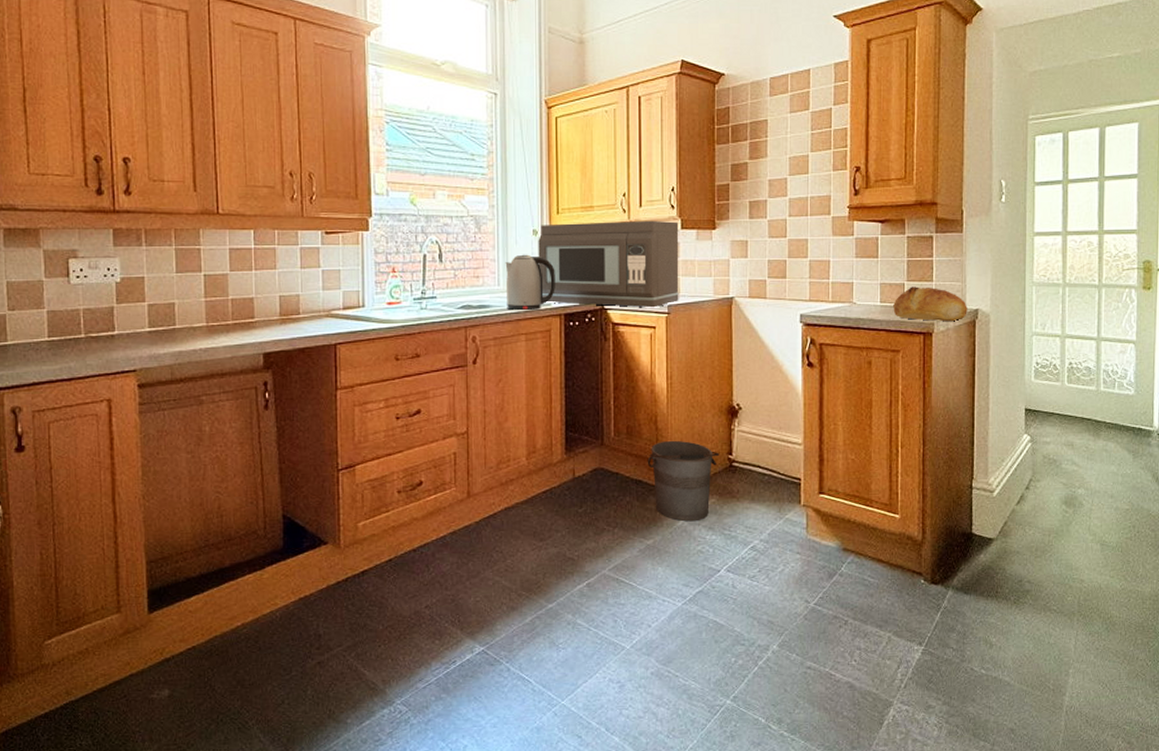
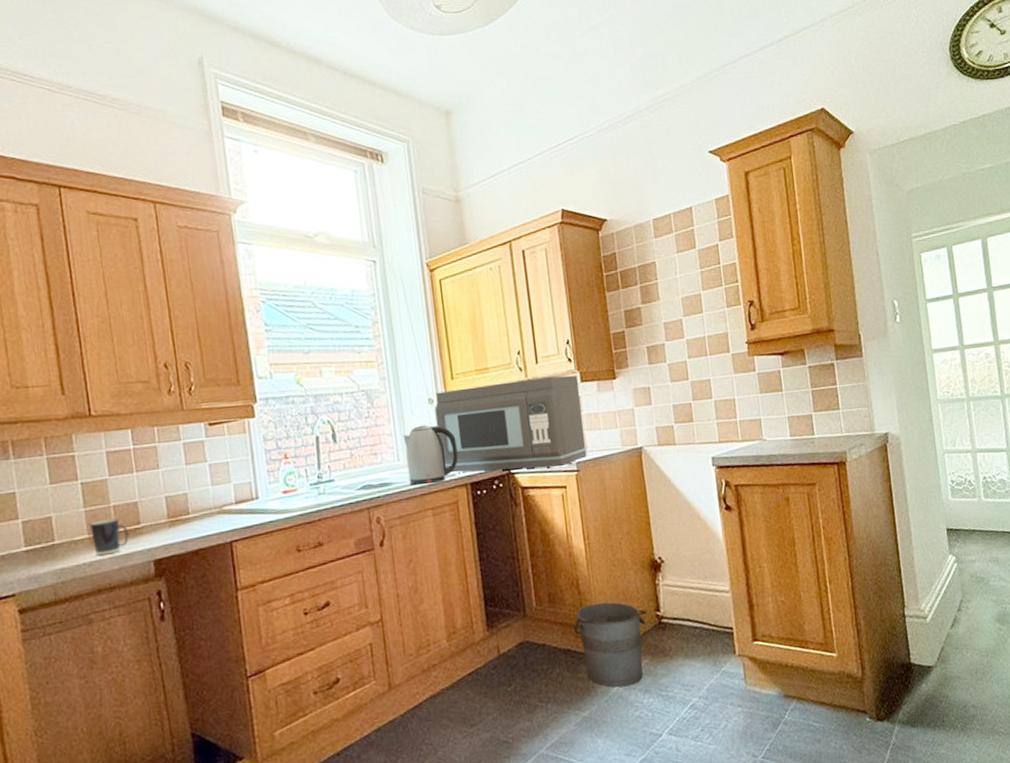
mug: none [208,311,243,343] -> present [89,518,129,556]
bread: present [893,286,968,322] -> none [803,415,878,451]

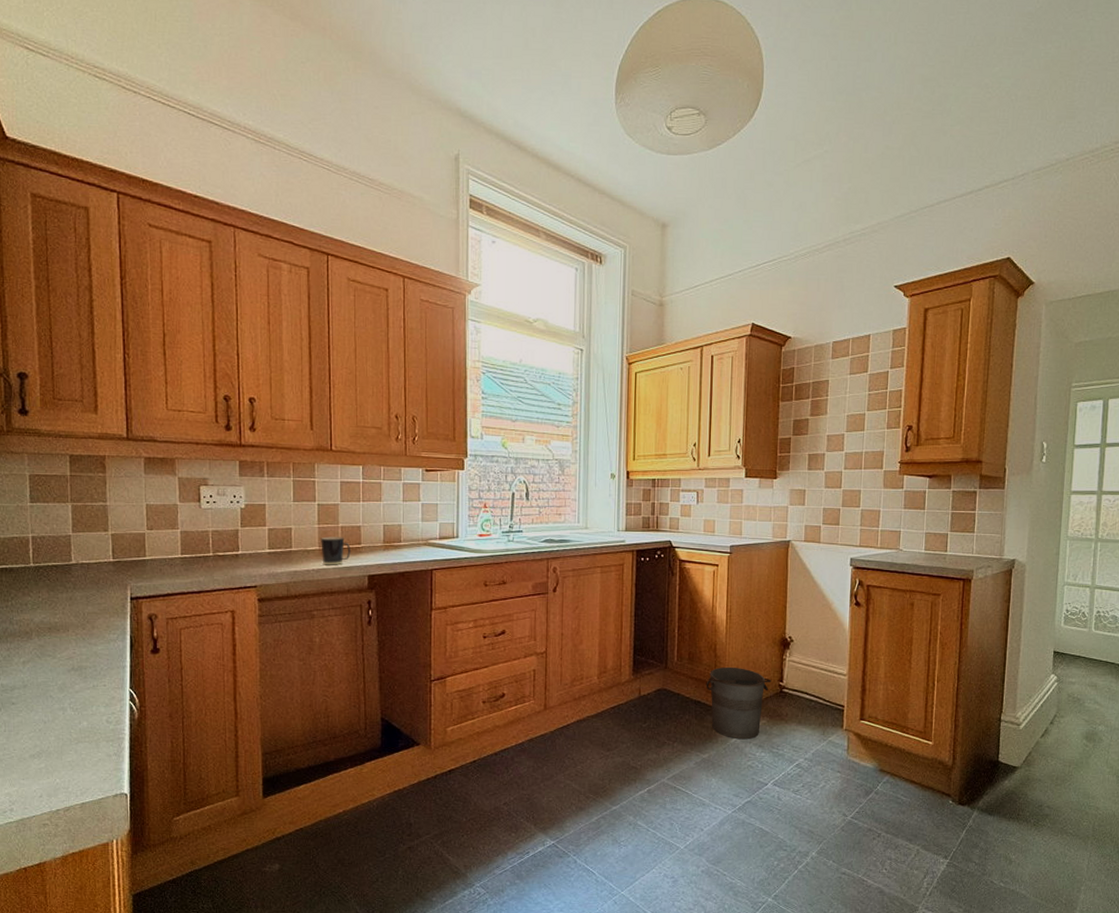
kettle: present [403,424,458,486] -> none [585,495,630,547]
microwave: present [434,375,587,473] -> none [615,468,744,548]

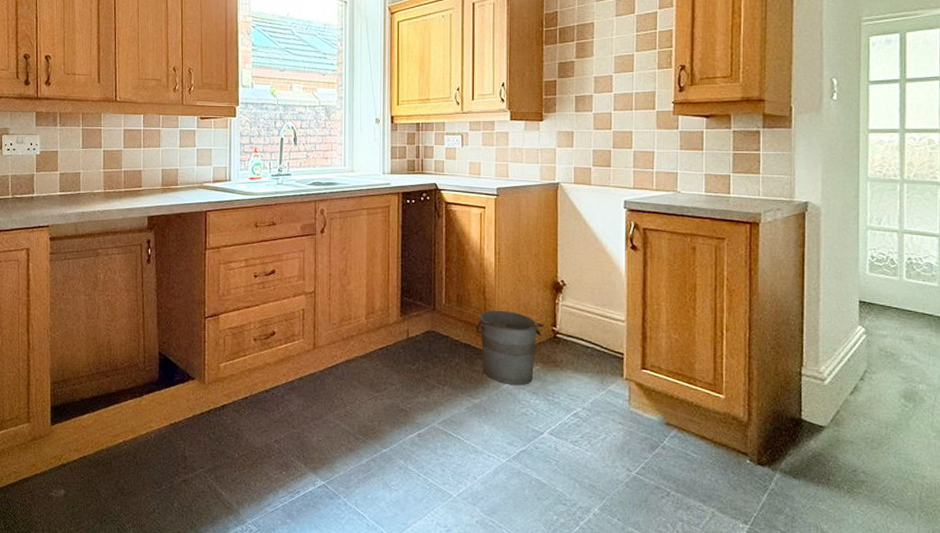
mug: present [321,537,351,565] -> none [105,180,132,207]

